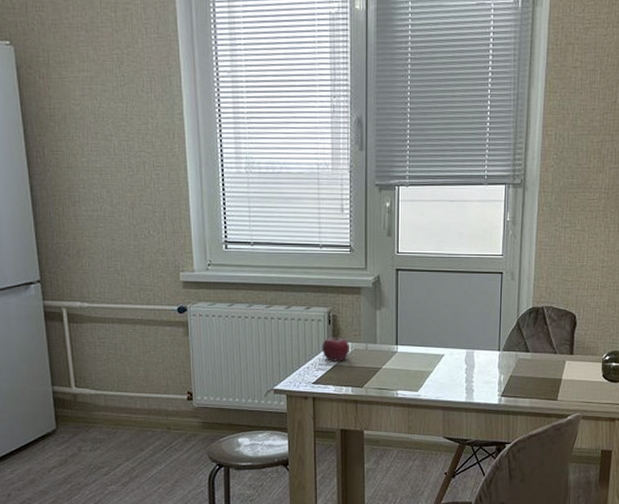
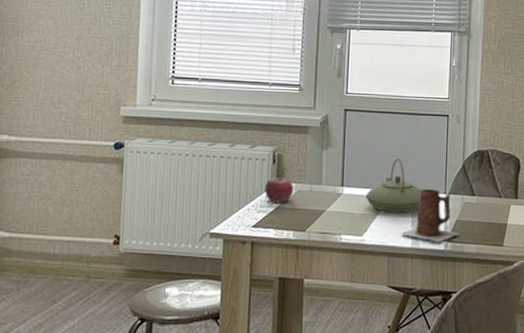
teapot: none [420,317,475,370] -> present [365,158,421,213]
mug: none [454,347,513,398] -> present [400,189,459,243]

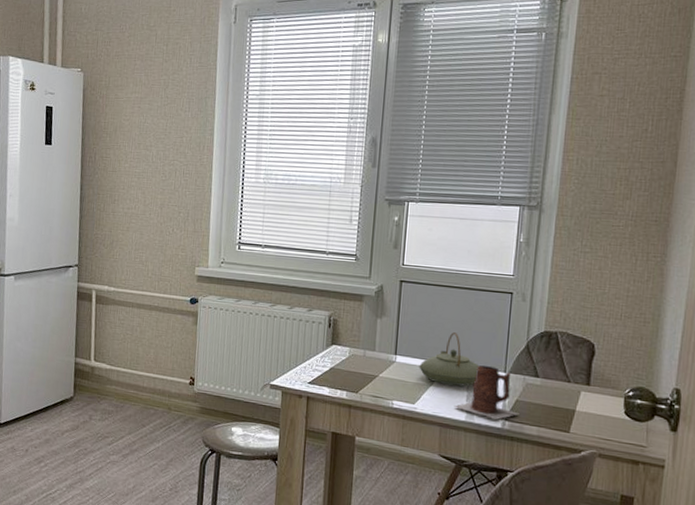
fruit: present [264,173,293,203] -> none [320,337,348,365]

